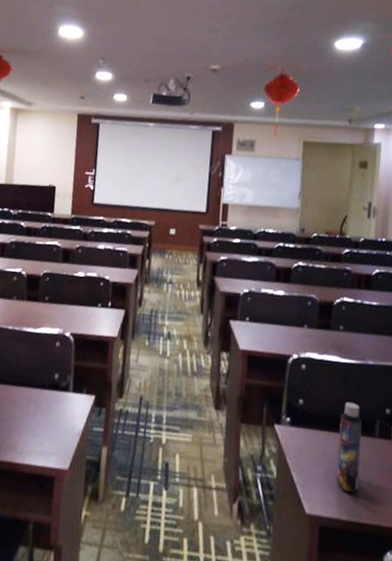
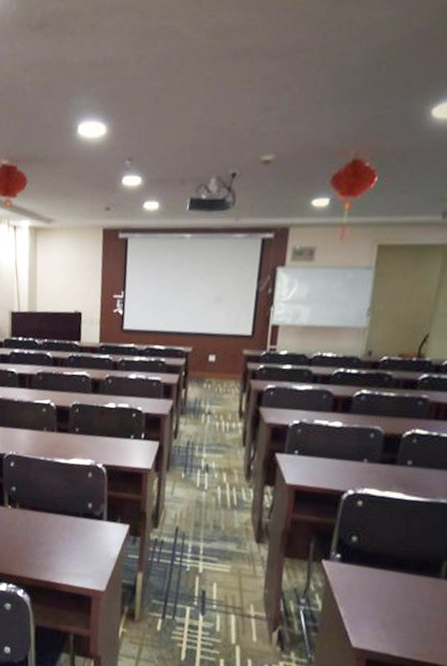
bottle: present [336,402,362,493] -> none [389,541,426,631]

